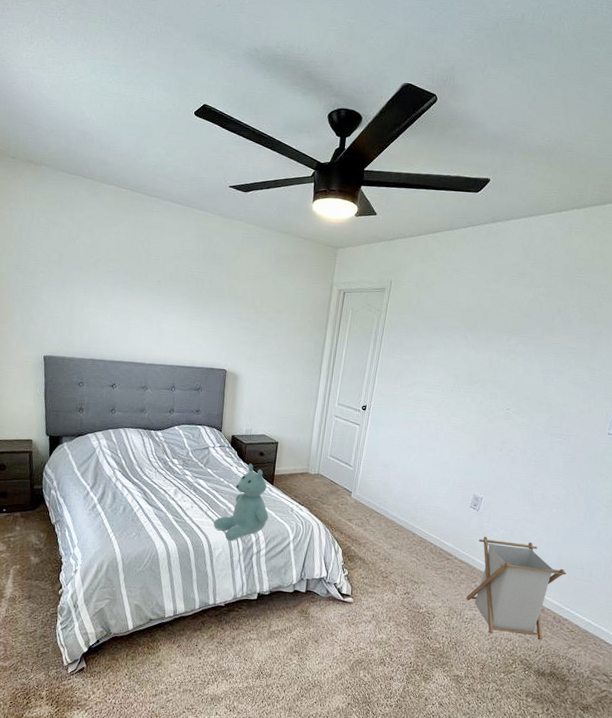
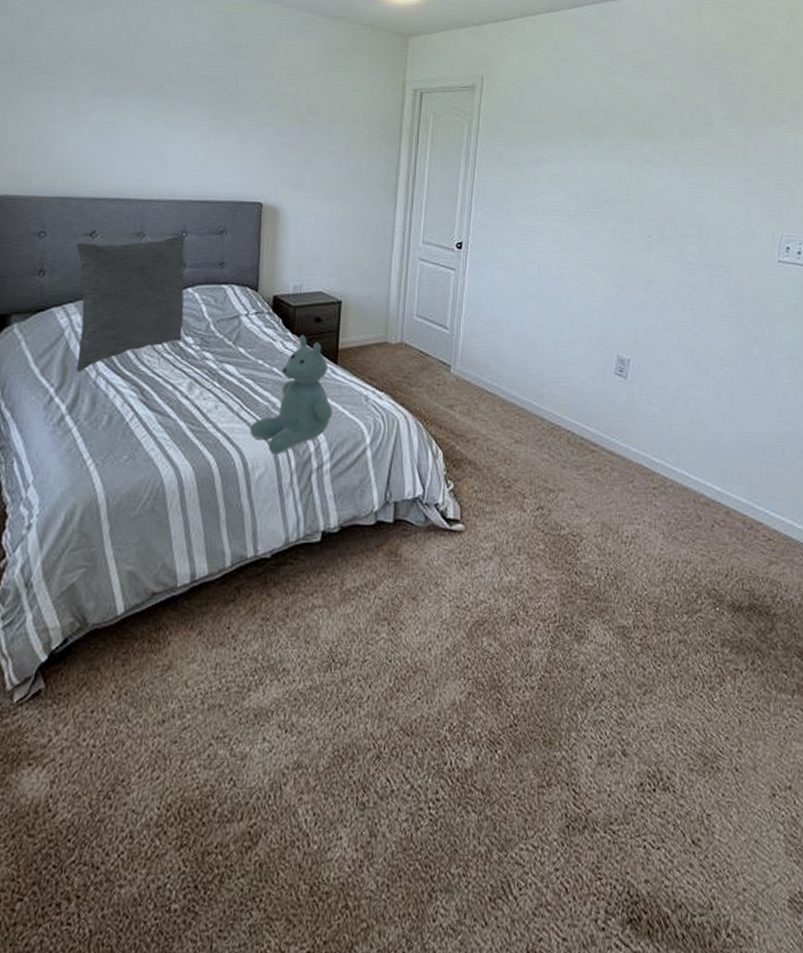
pillow: none [103,389,174,477] -> present [76,235,186,372]
laundry basket: present [467,536,566,640] -> none [624,413,752,558]

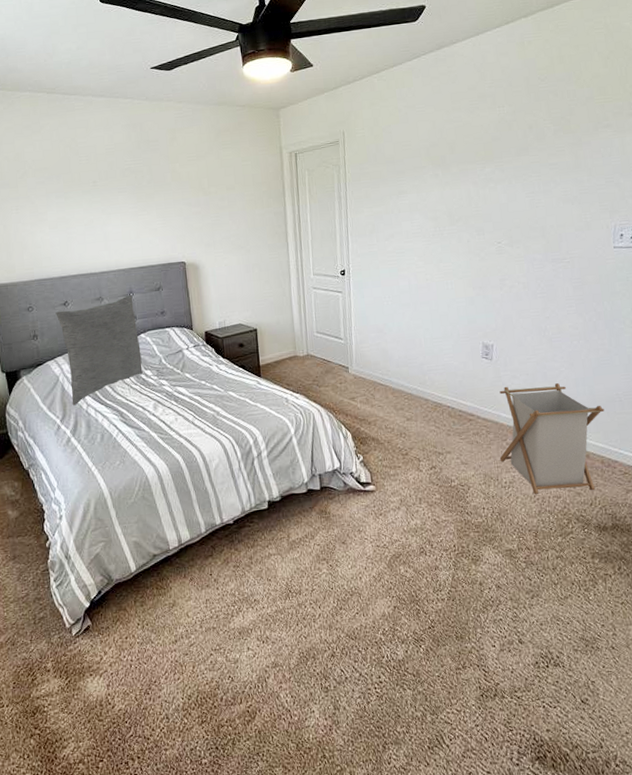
stuffed bear: present [250,335,333,454] -> none [203,358,263,449]
laundry basket: none [624,413,752,558] -> present [499,383,604,494]

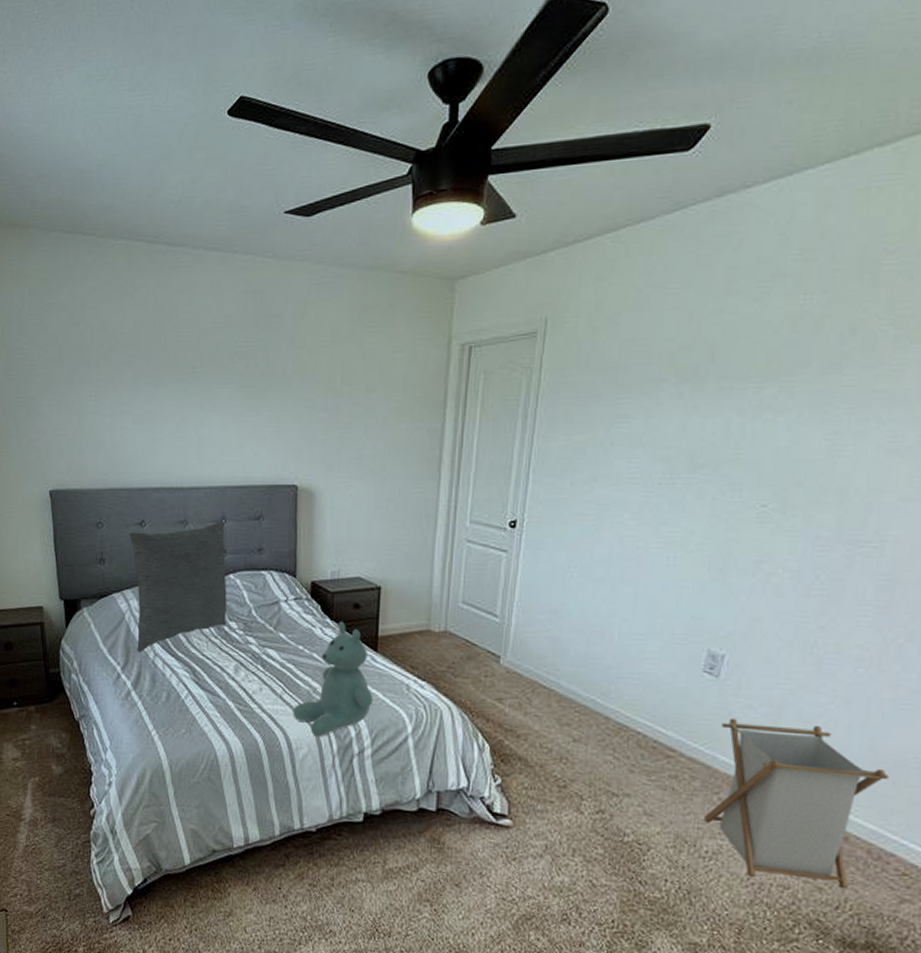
stuffed bear: none [203,358,263,449] -> present [293,621,373,737]

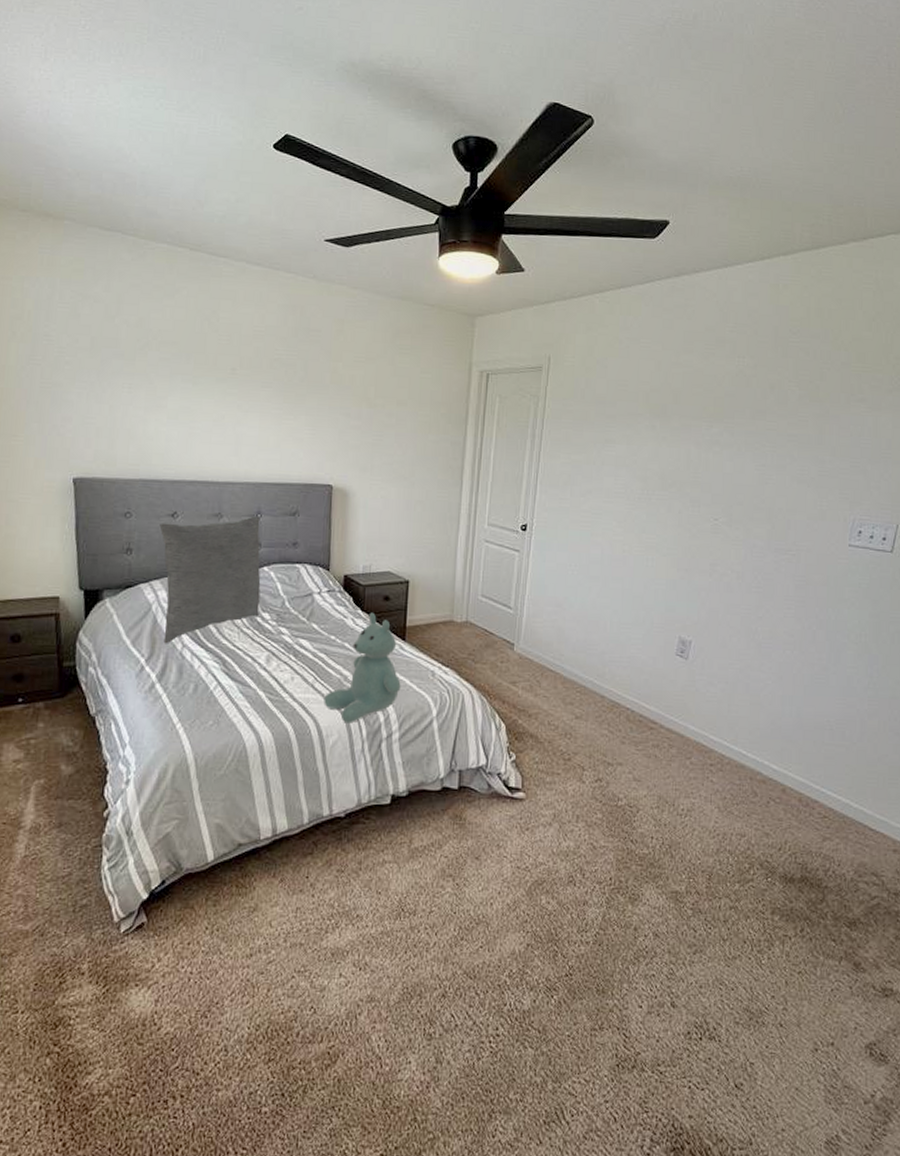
laundry basket: present [705,718,889,889] -> none [681,693,811,833]

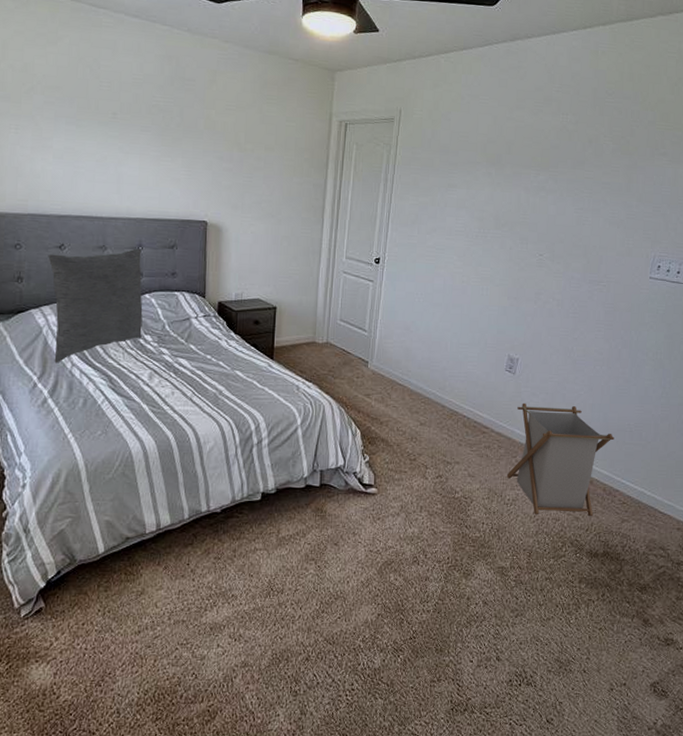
stuffed bear: present [324,612,401,724] -> none [201,335,270,432]
laundry basket: none [681,693,811,833] -> present [507,403,614,517]

